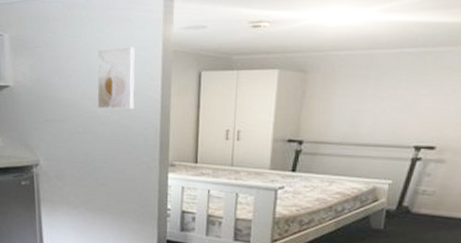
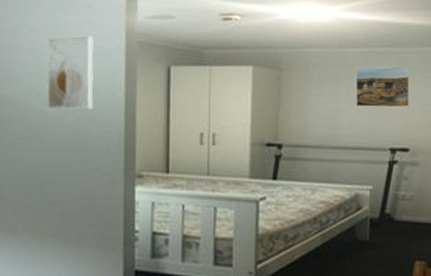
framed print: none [382,66,444,107] -> present [355,65,410,108]

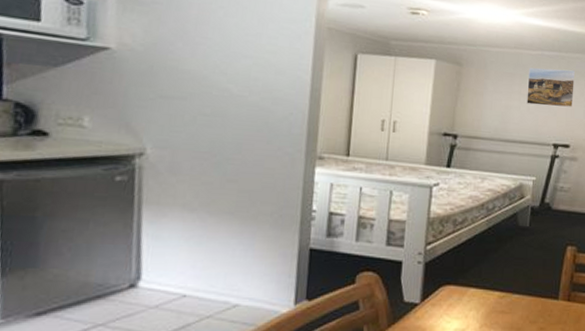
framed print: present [46,35,94,110] -> none [232,16,284,91]

